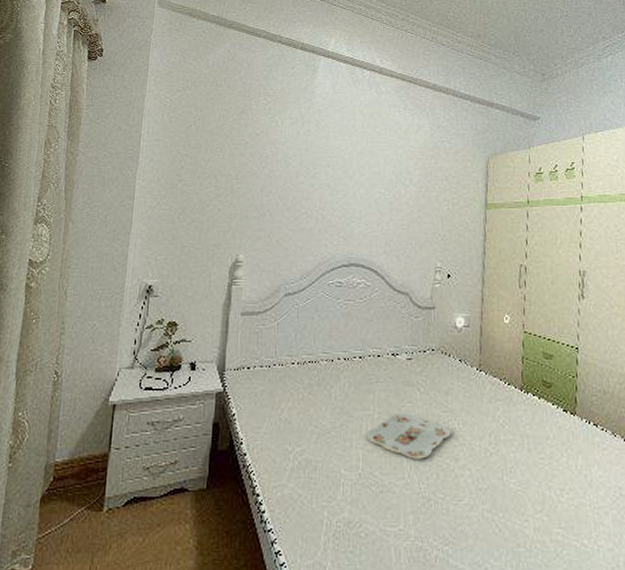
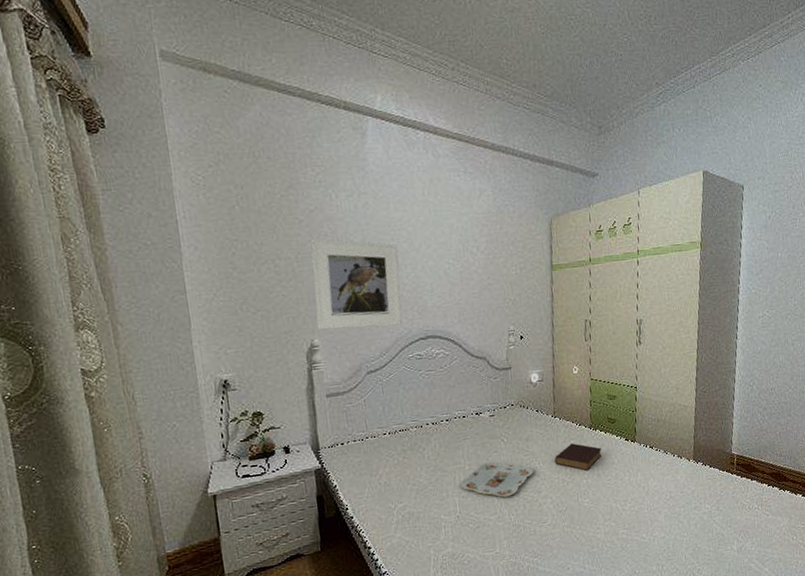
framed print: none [244,159,332,249] -> present [310,238,403,330]
book: none [477,405,534,443] -> present [555,443,602,471]

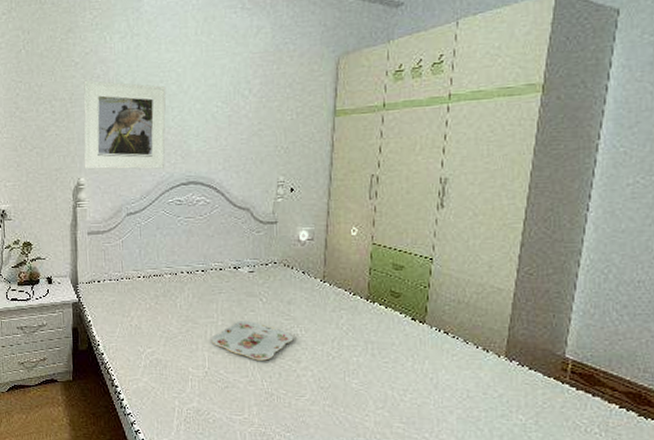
book: present [555,443,602,471] -> none [320,314,380,348]

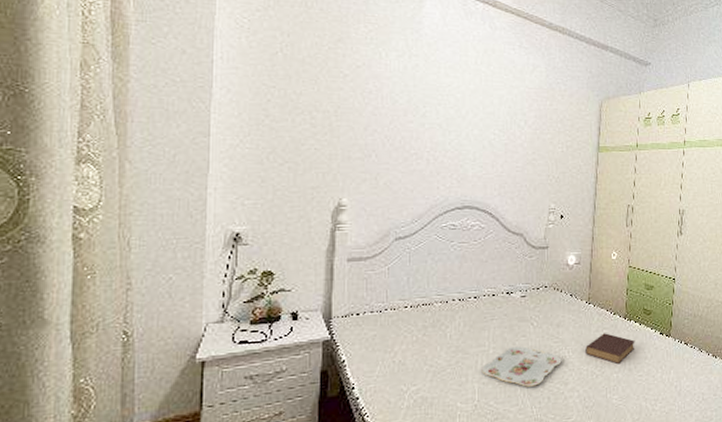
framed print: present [83,80,167,170] -> none [347,94,444,192]
book: none [320,314,380,348] -> present [585,333,635,365]

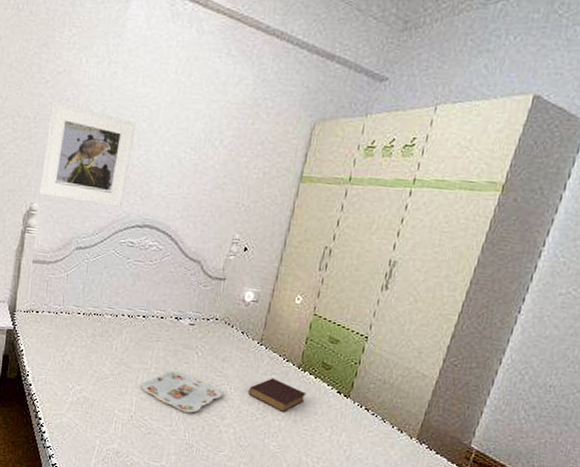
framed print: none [347,94,444,192] -> present [39,101,137,207]

